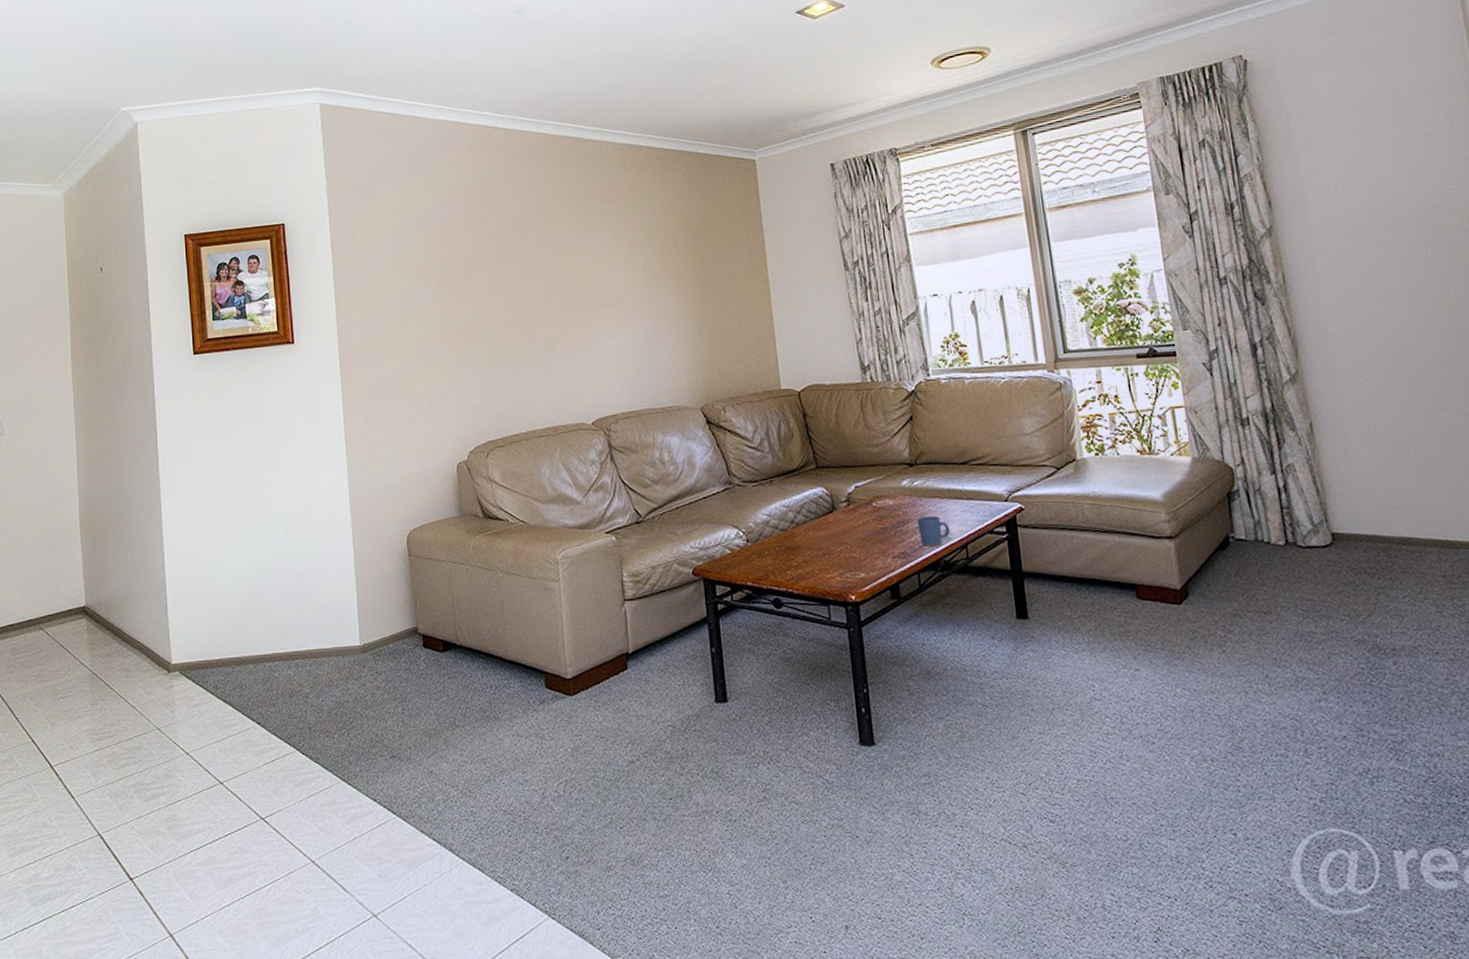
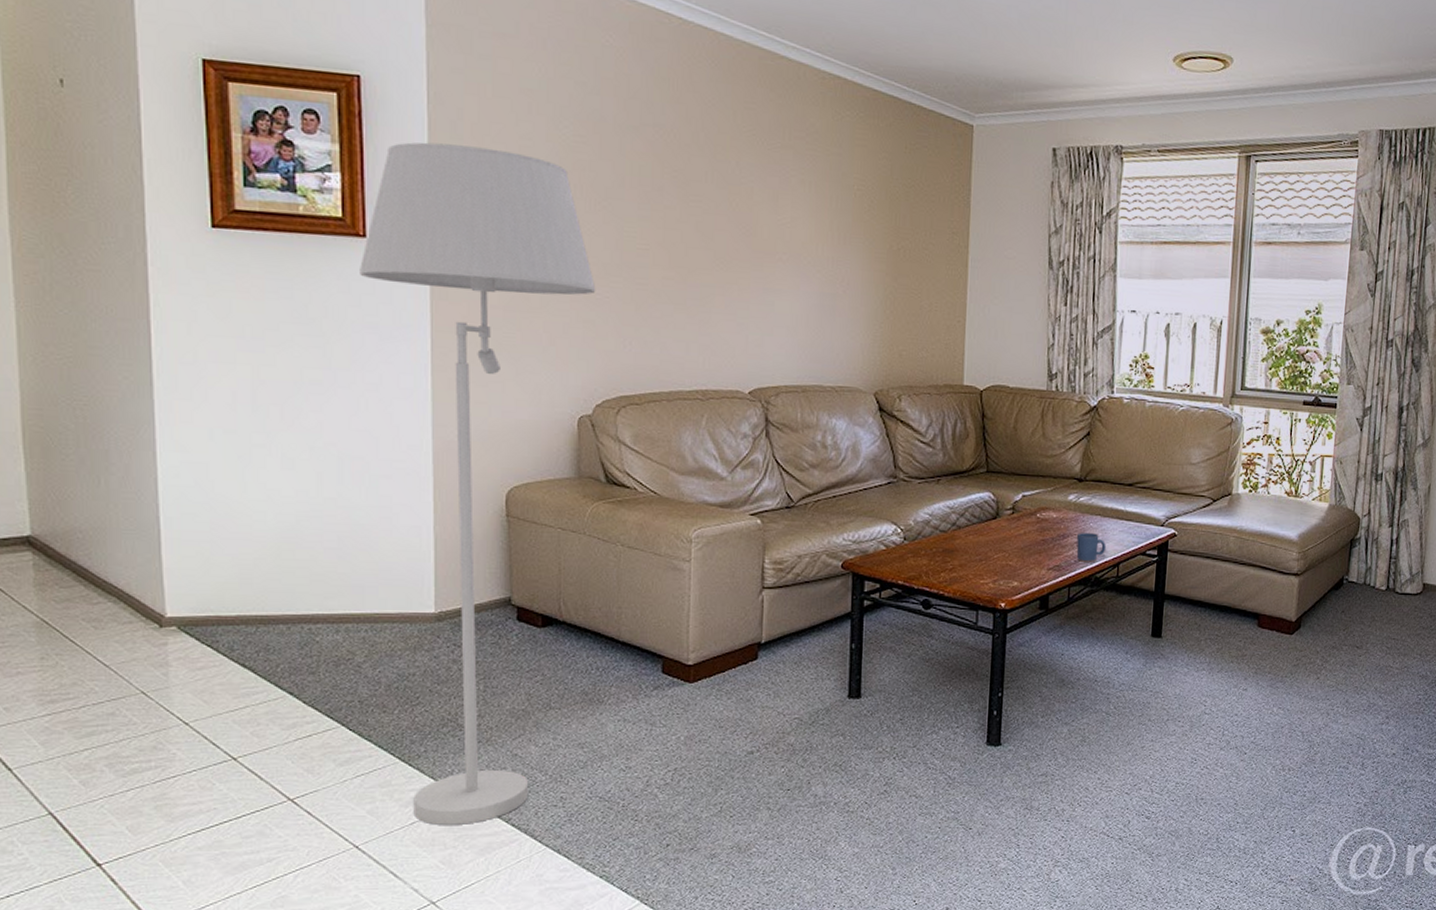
floor lamp: none [291,258,462,840] -> present [360,142,596,825]

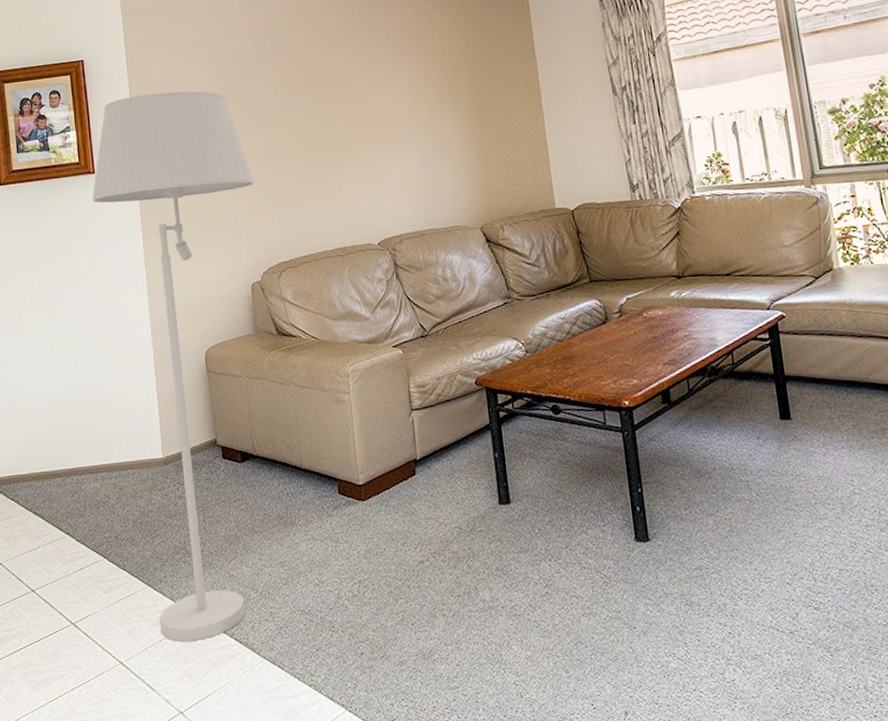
mug: present [1076,533,1107,562] -> none [686,325,717,354]

